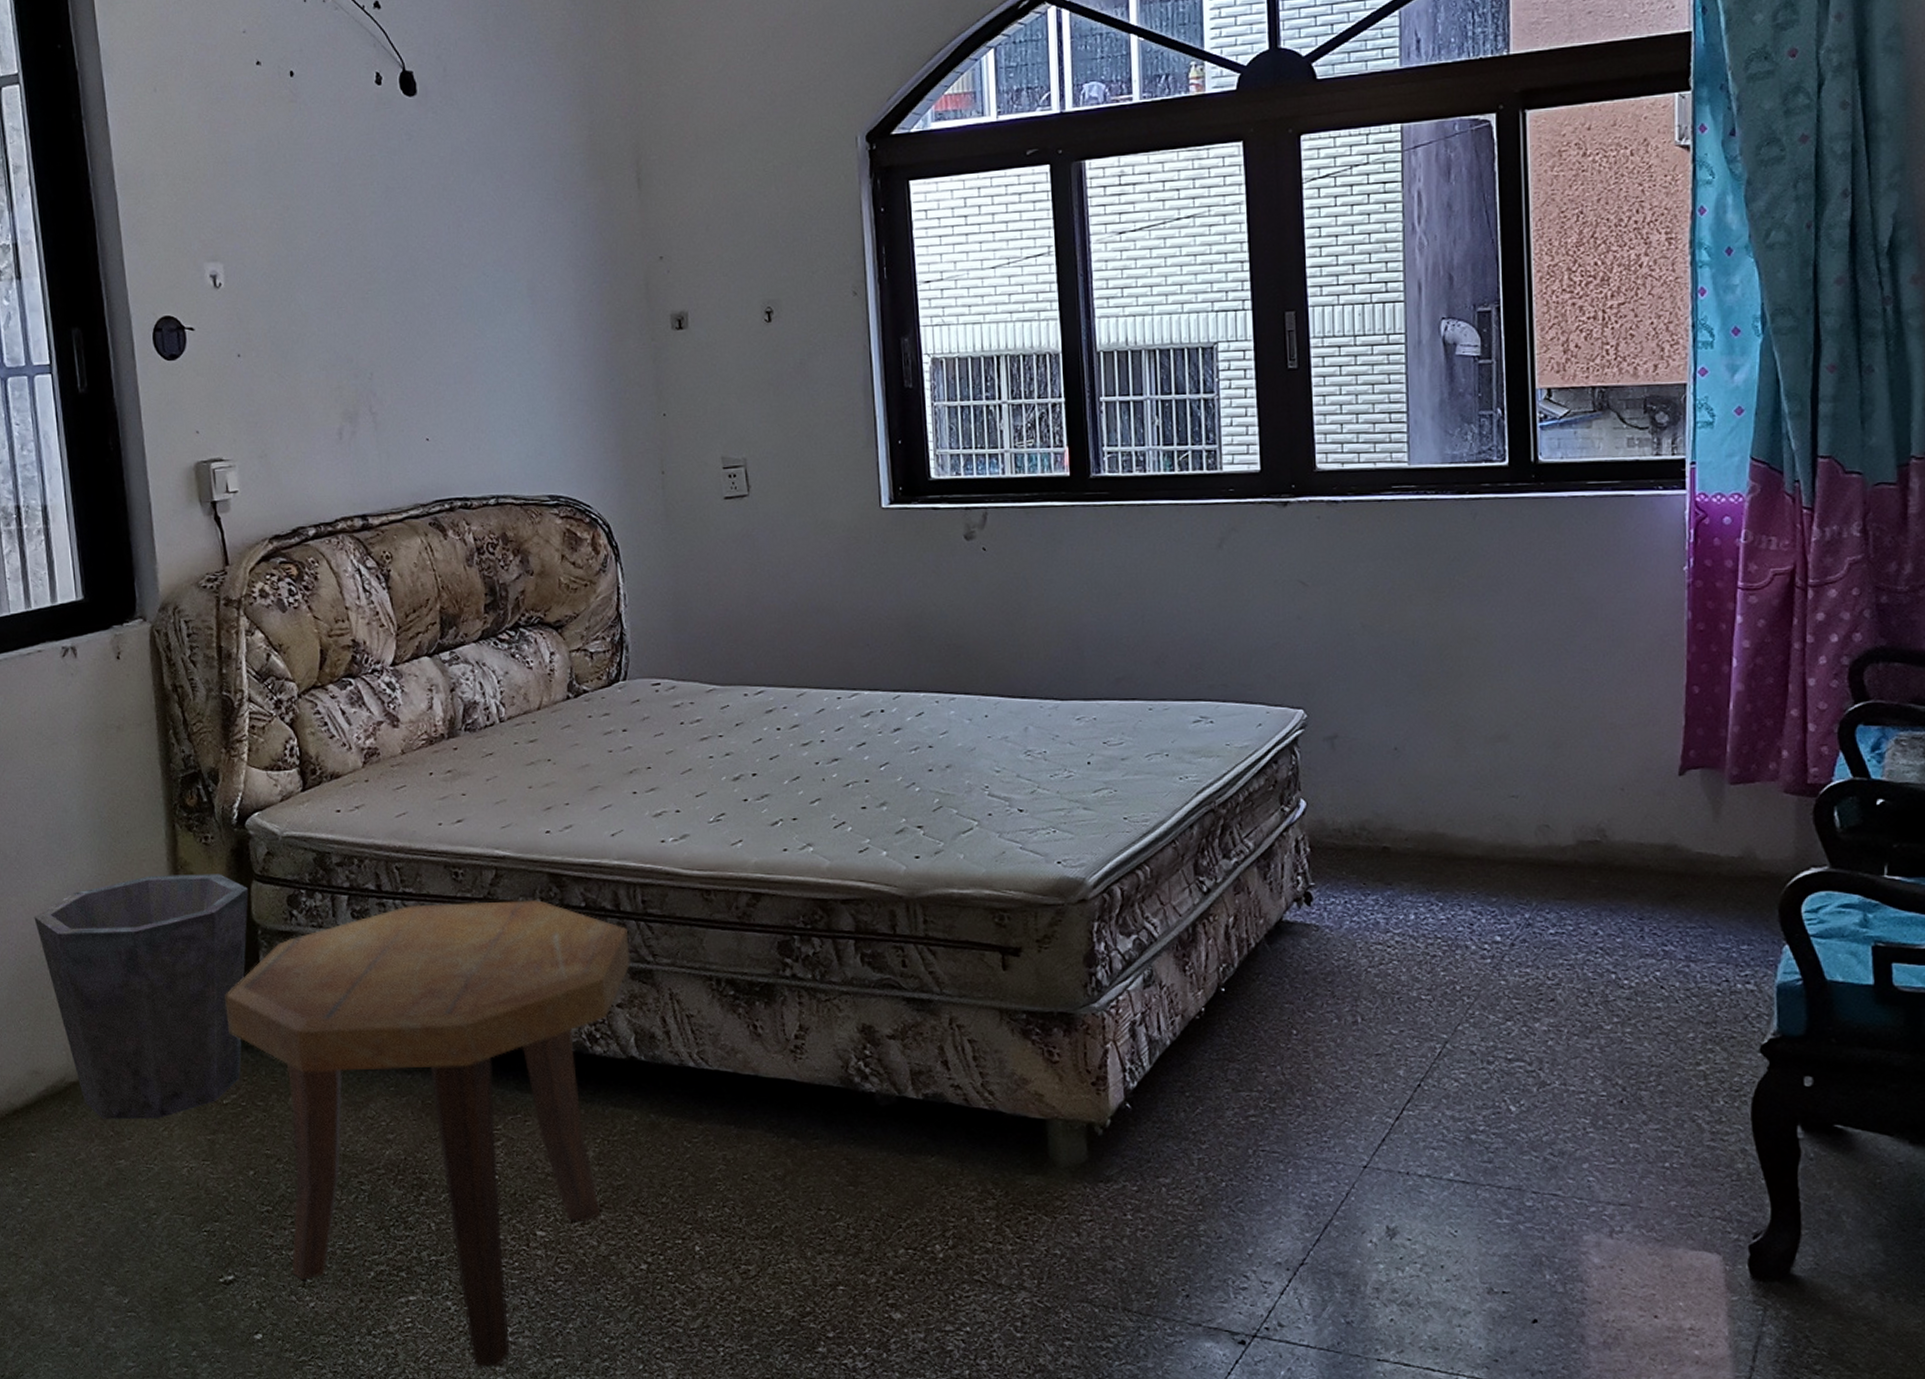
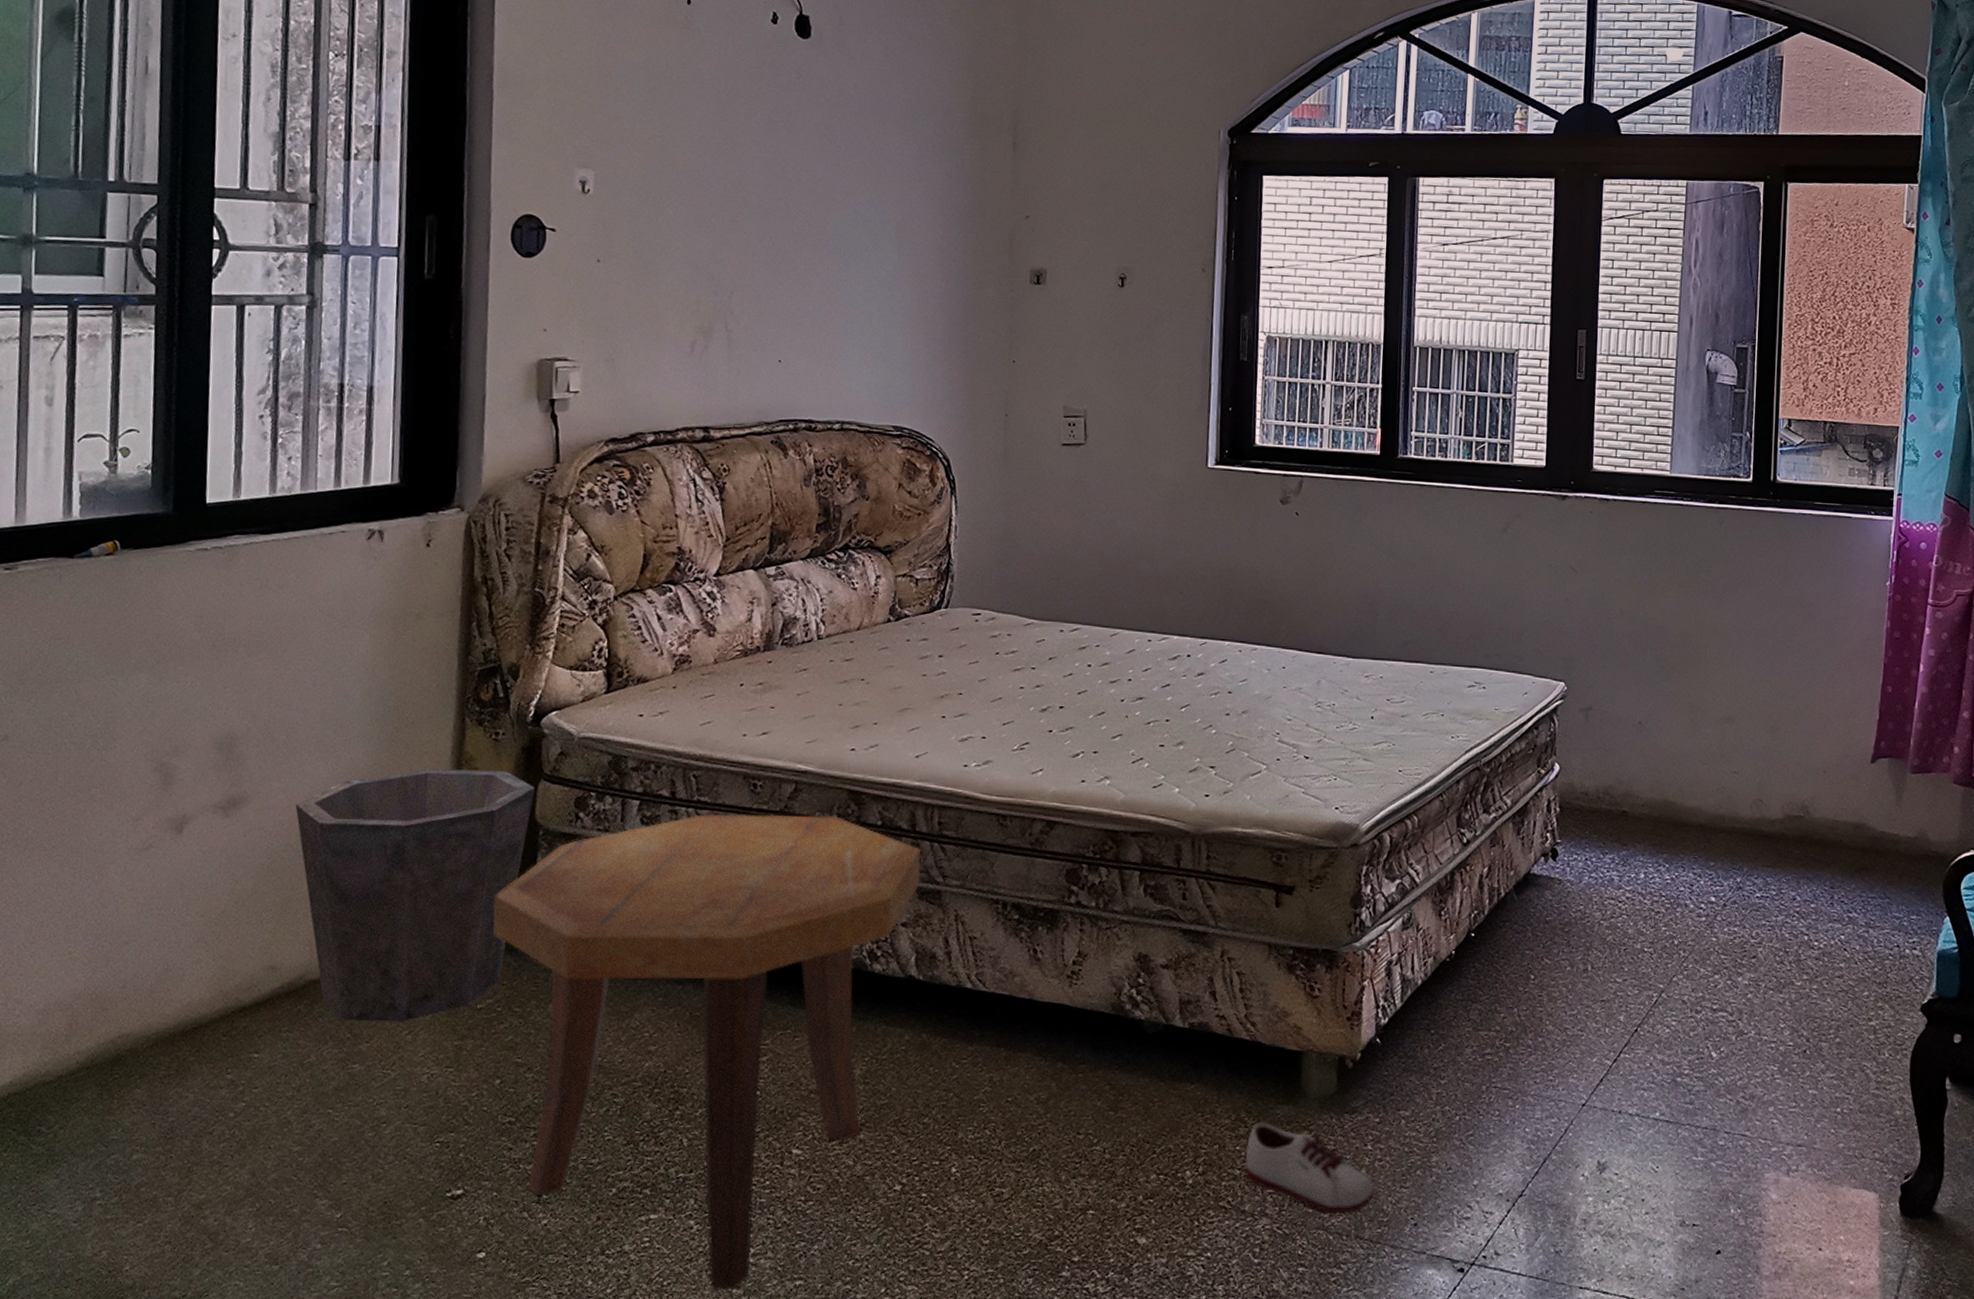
shoe: none [996,1193,1140,1287] -> present [1244,1122,1375,1215]

